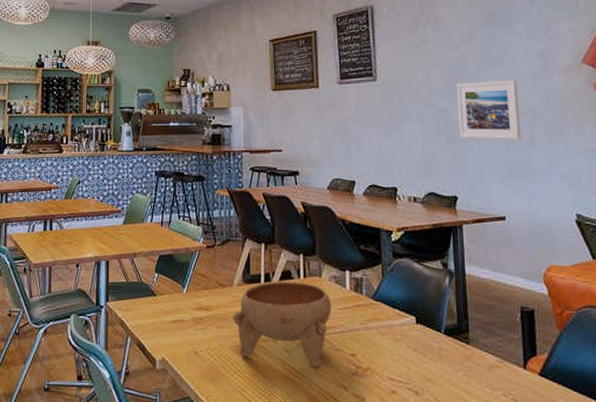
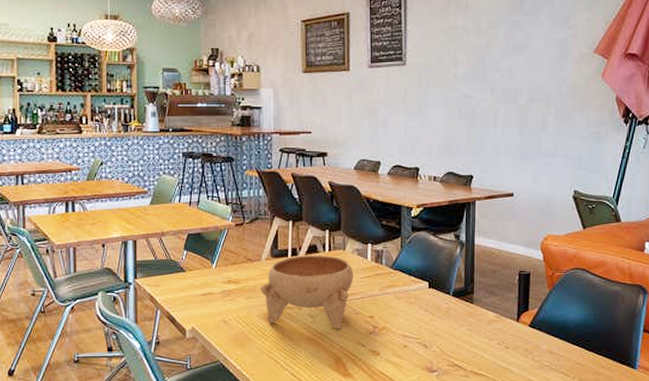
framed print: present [456,80,521,140] -> none [479,68,535,124]

